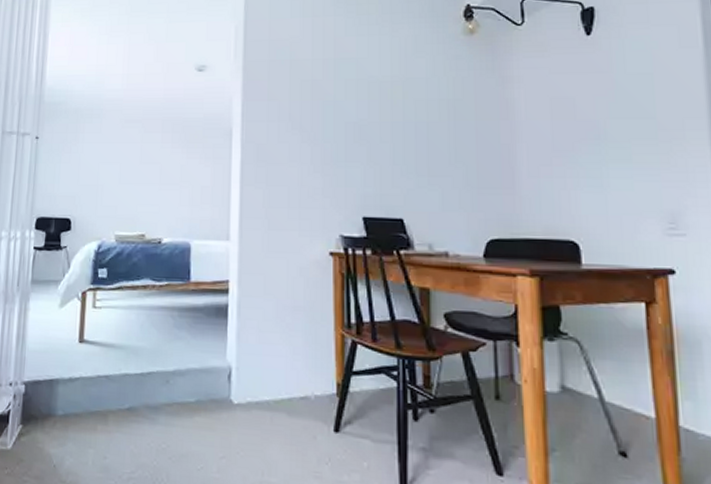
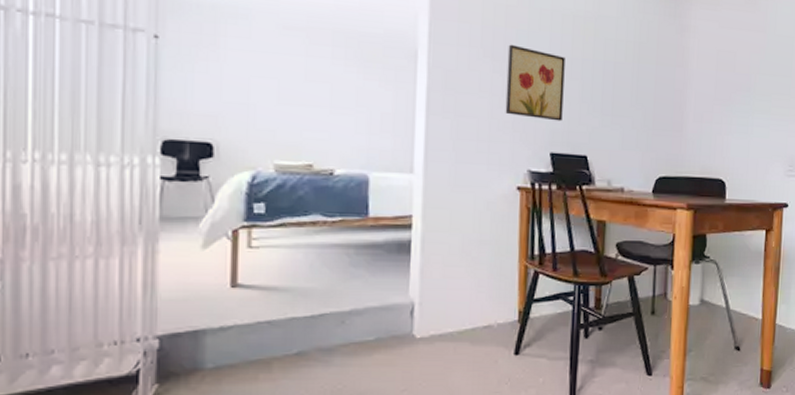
wall art: none [315,115,374,185] -> present [505,44,565,122]

